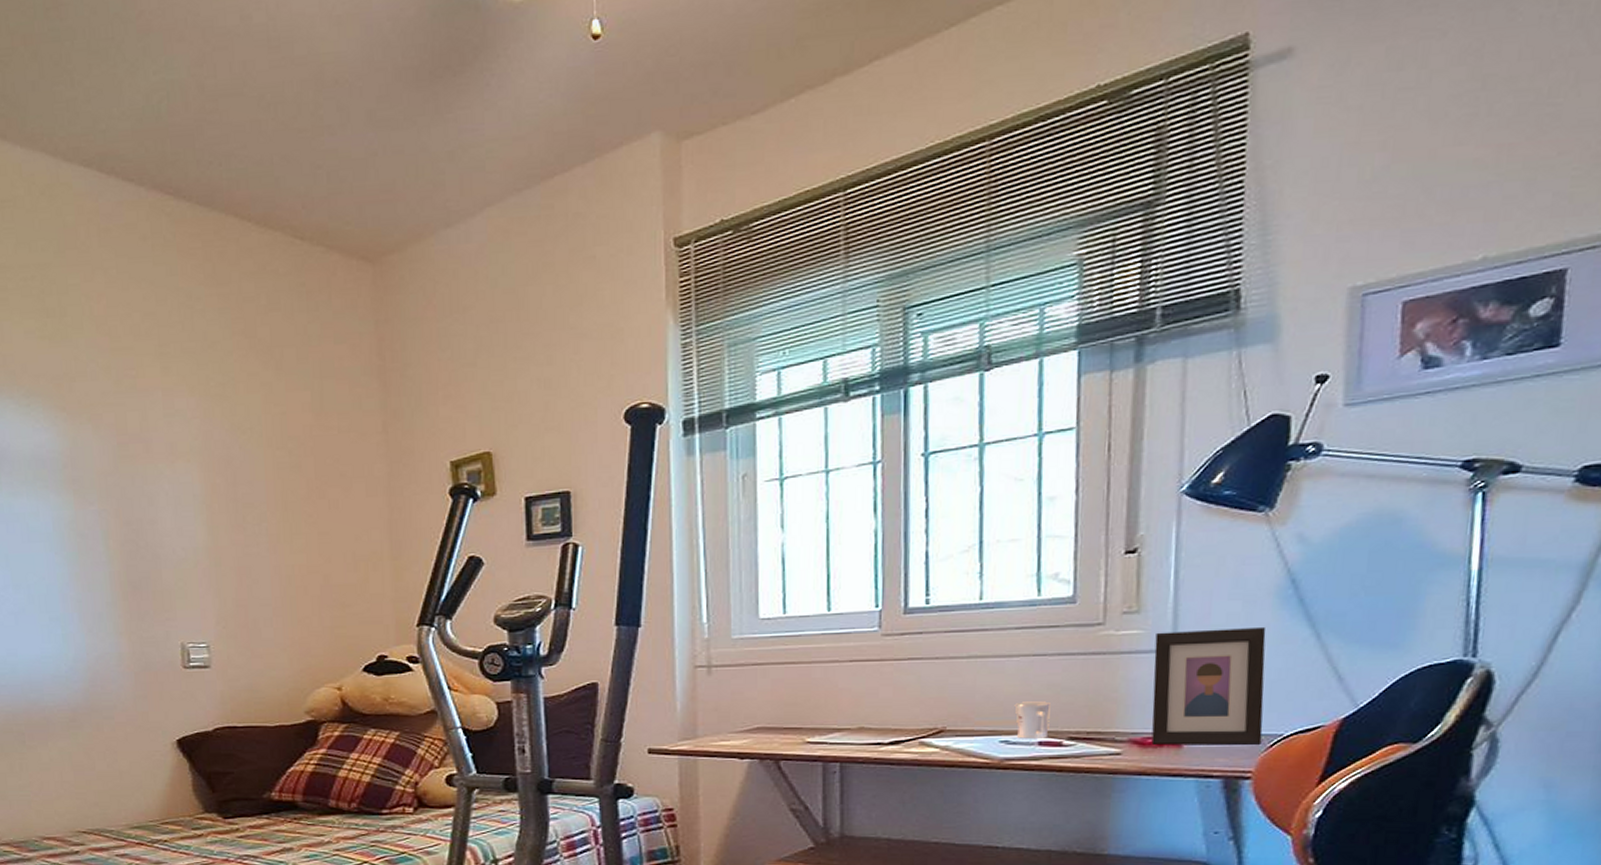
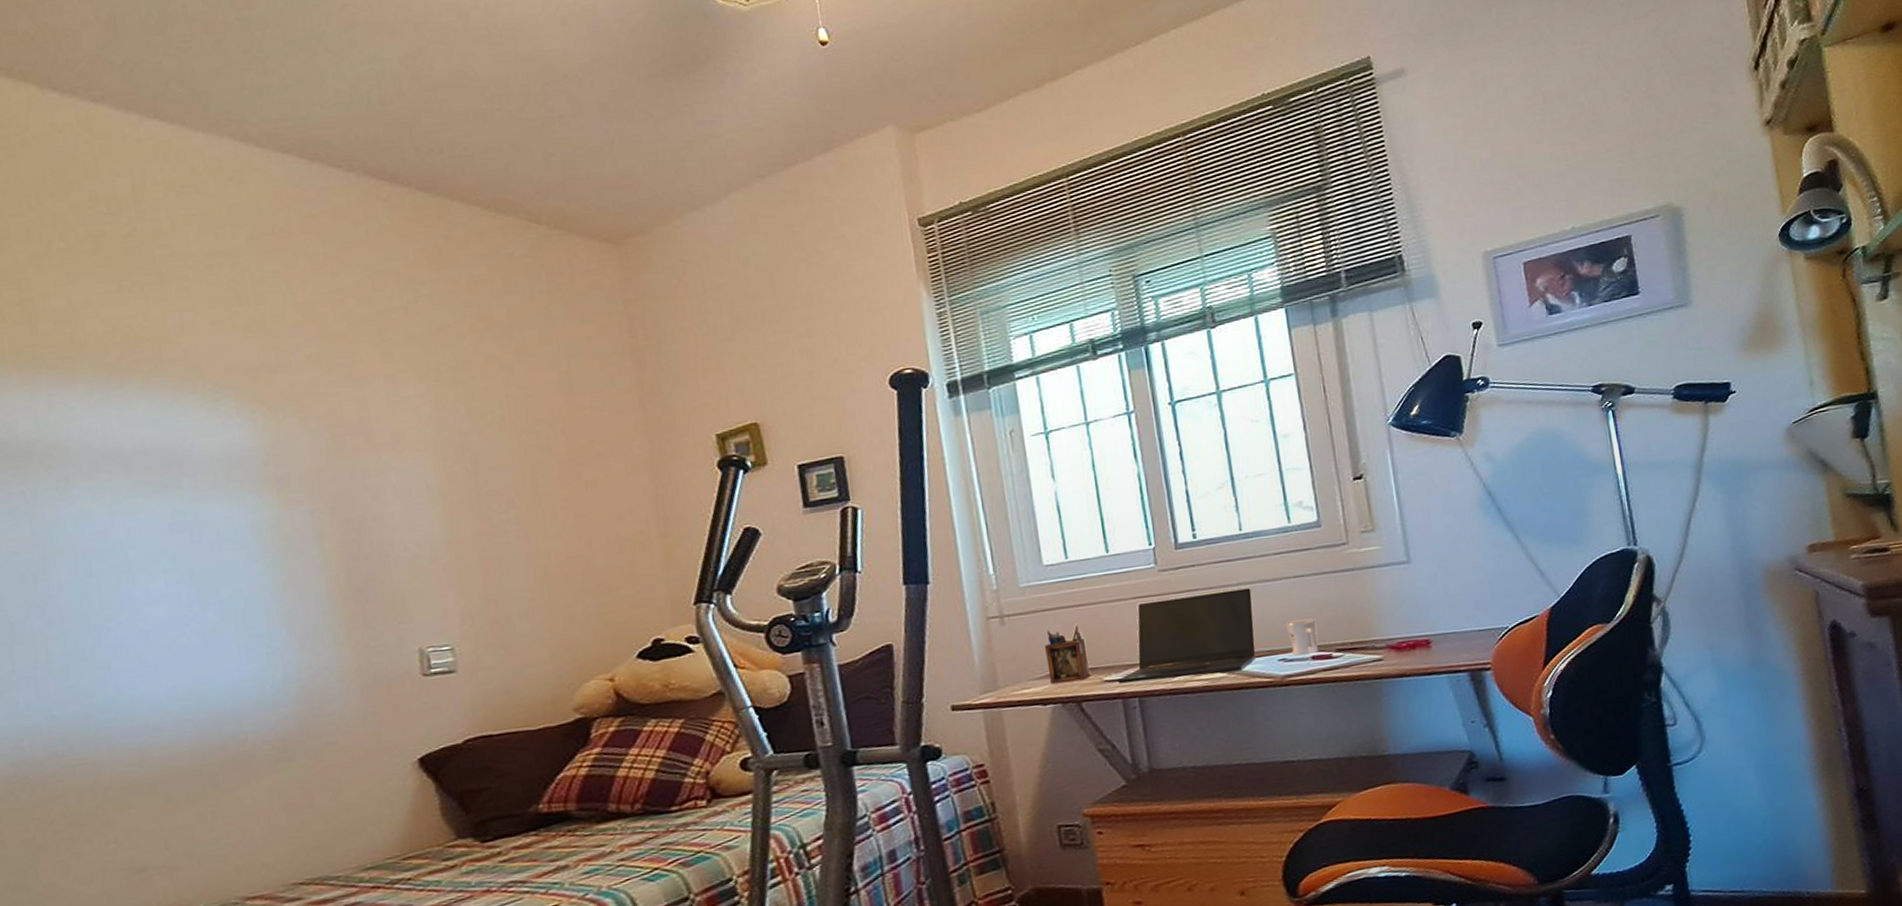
desk organizer: none [749,682,793,740] -> present [1045,625,1090,685]
laptop: none [820,662,982,748] -> present [1117,588,1256,684]
picture frame: present [1151,626,1266,747] -> none [1391,534,1493,649]

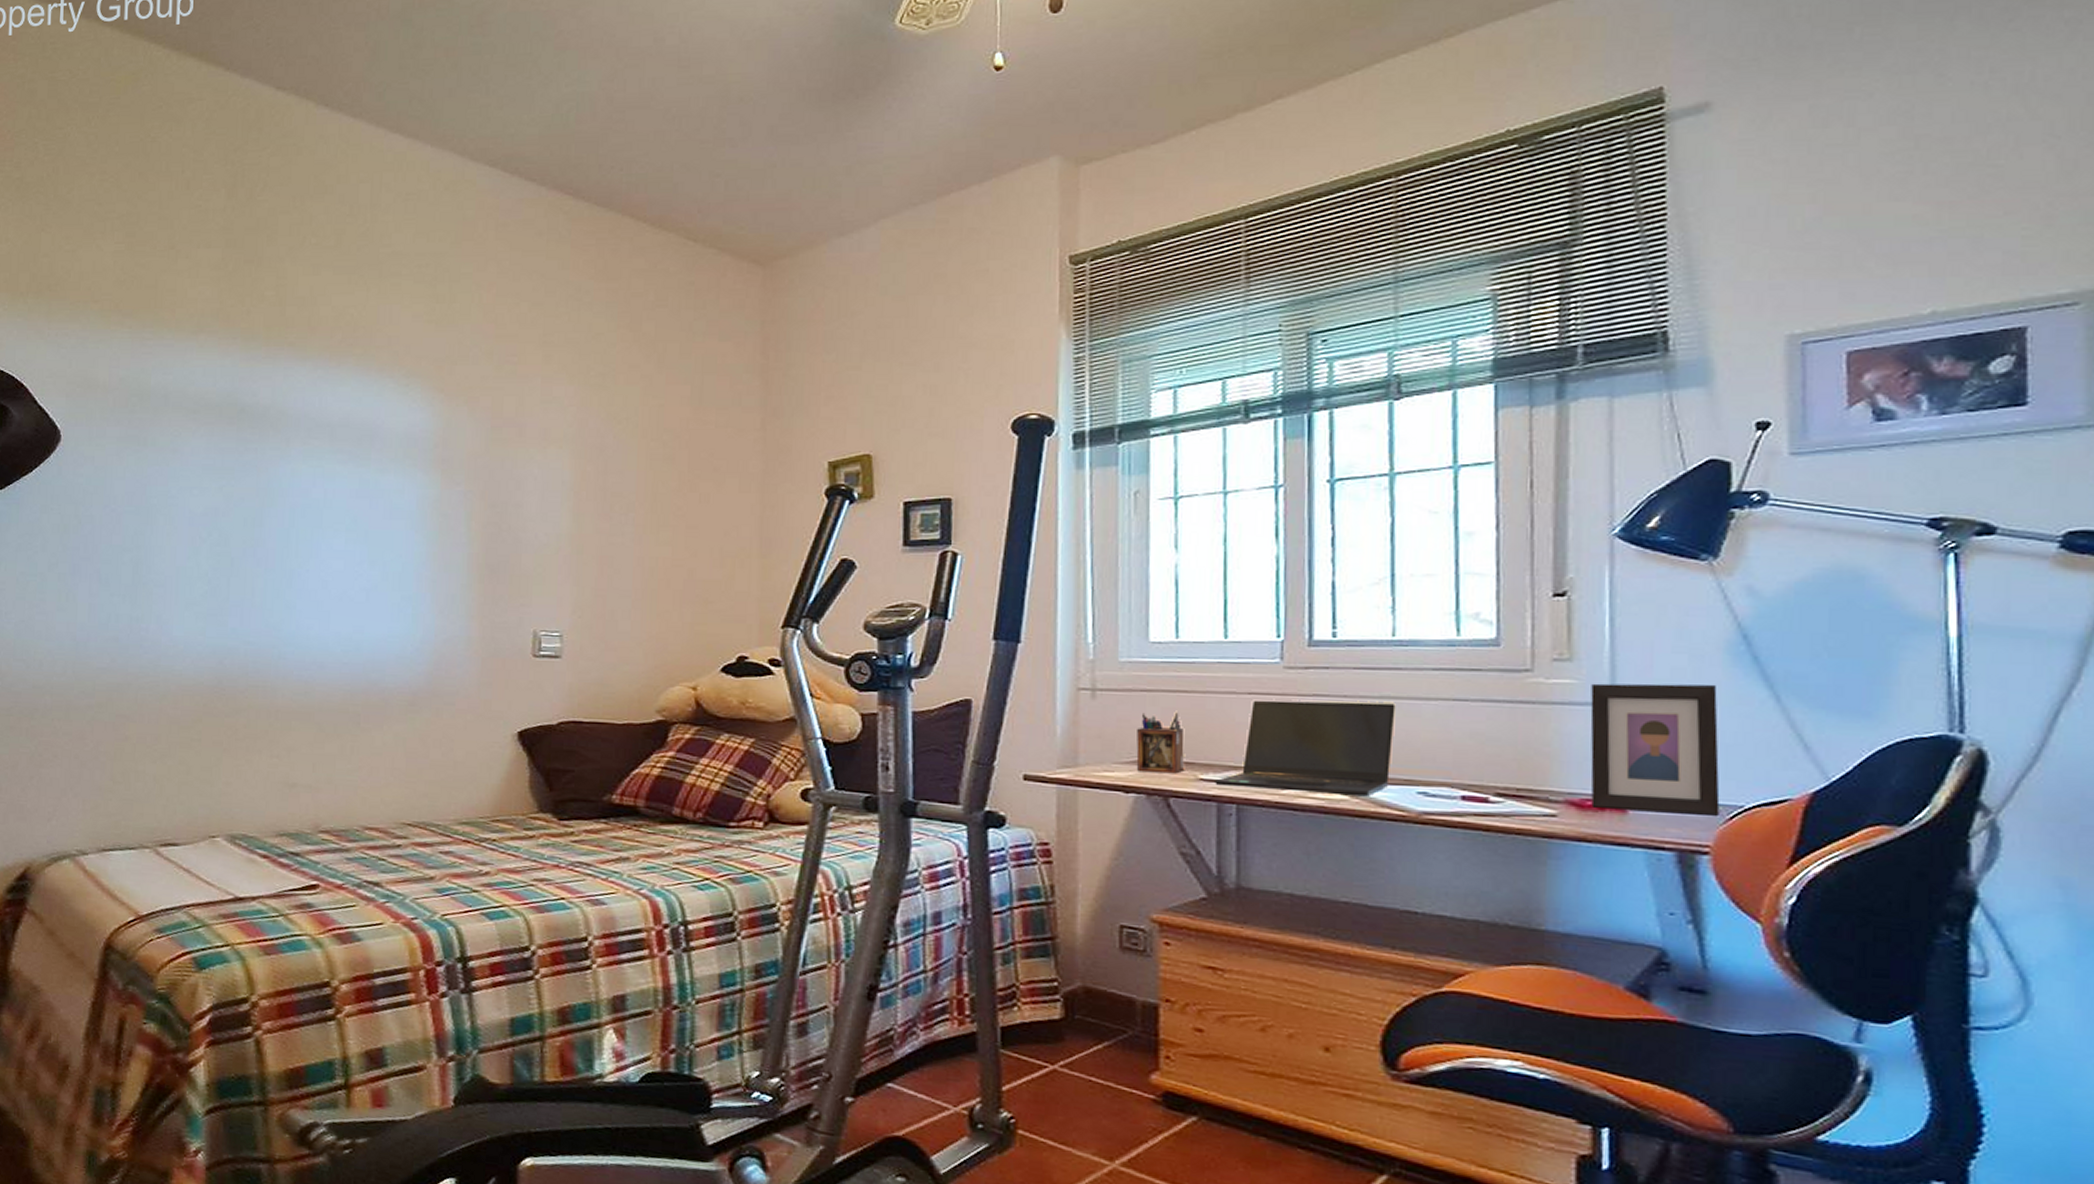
mug: present [1286,619,1319,656] -> none [1435,751,1474,793]
picture frame: none [1391,534,1493,649] -> present [1590,683,1720,818]

